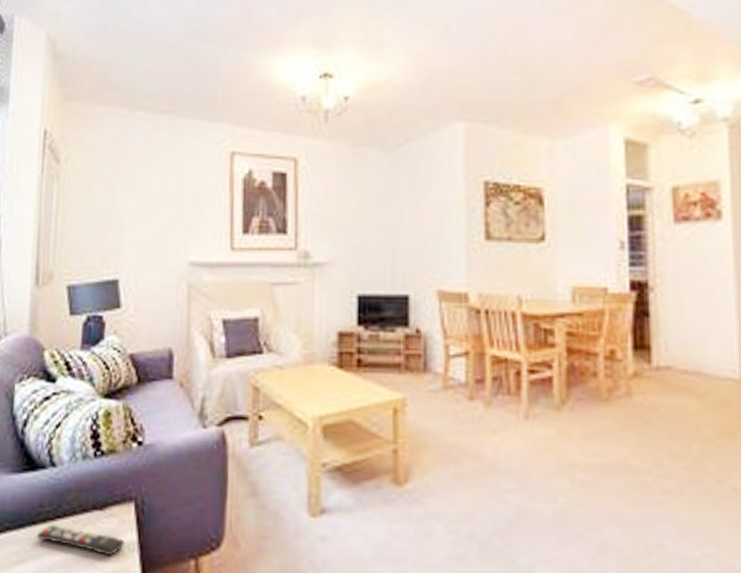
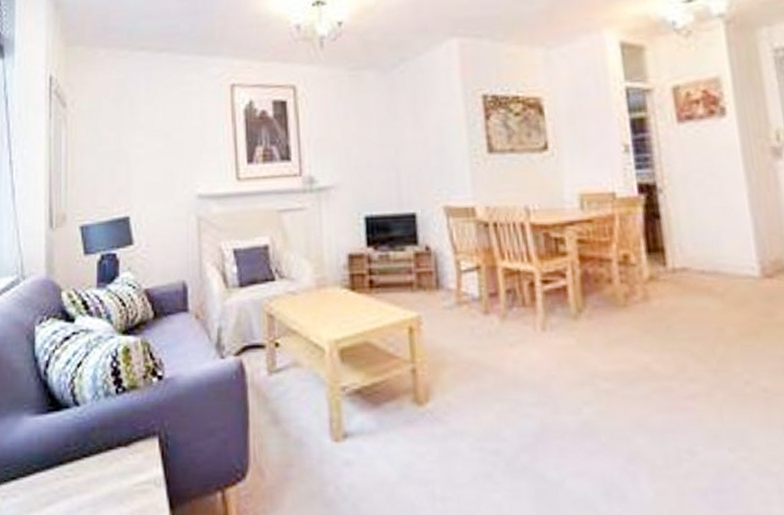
remote control: present [37,525,125,558] -> none [65,464,152,494]

